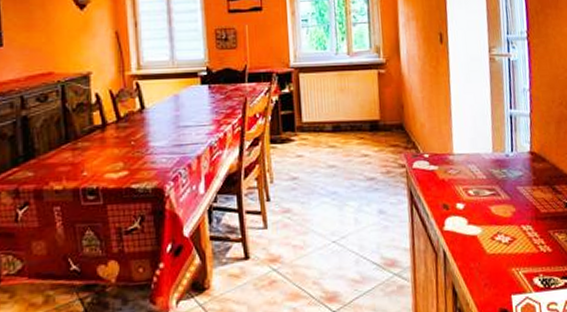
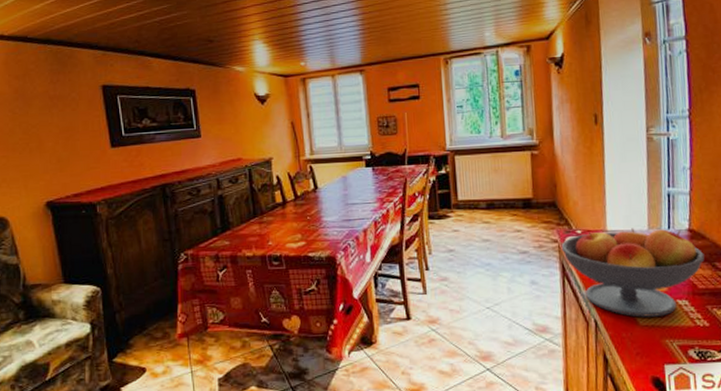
fruit bowl: none [408,151,546,246] -> present [561,228,705,317]

